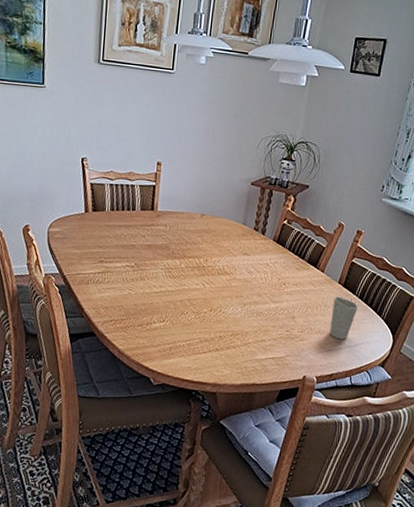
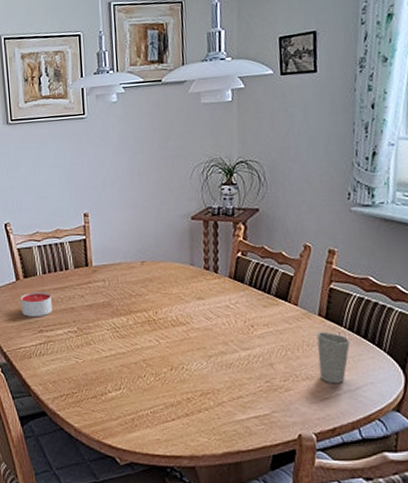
candle: none [85,225,116,249] -> present [20,291,52,317]

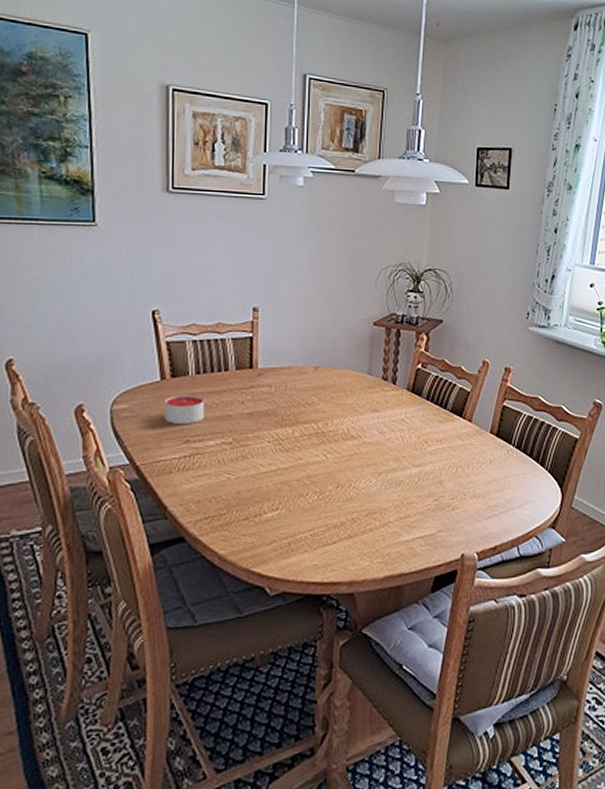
cup: present [317,331,350,384] -> none [486,449,517,502]

